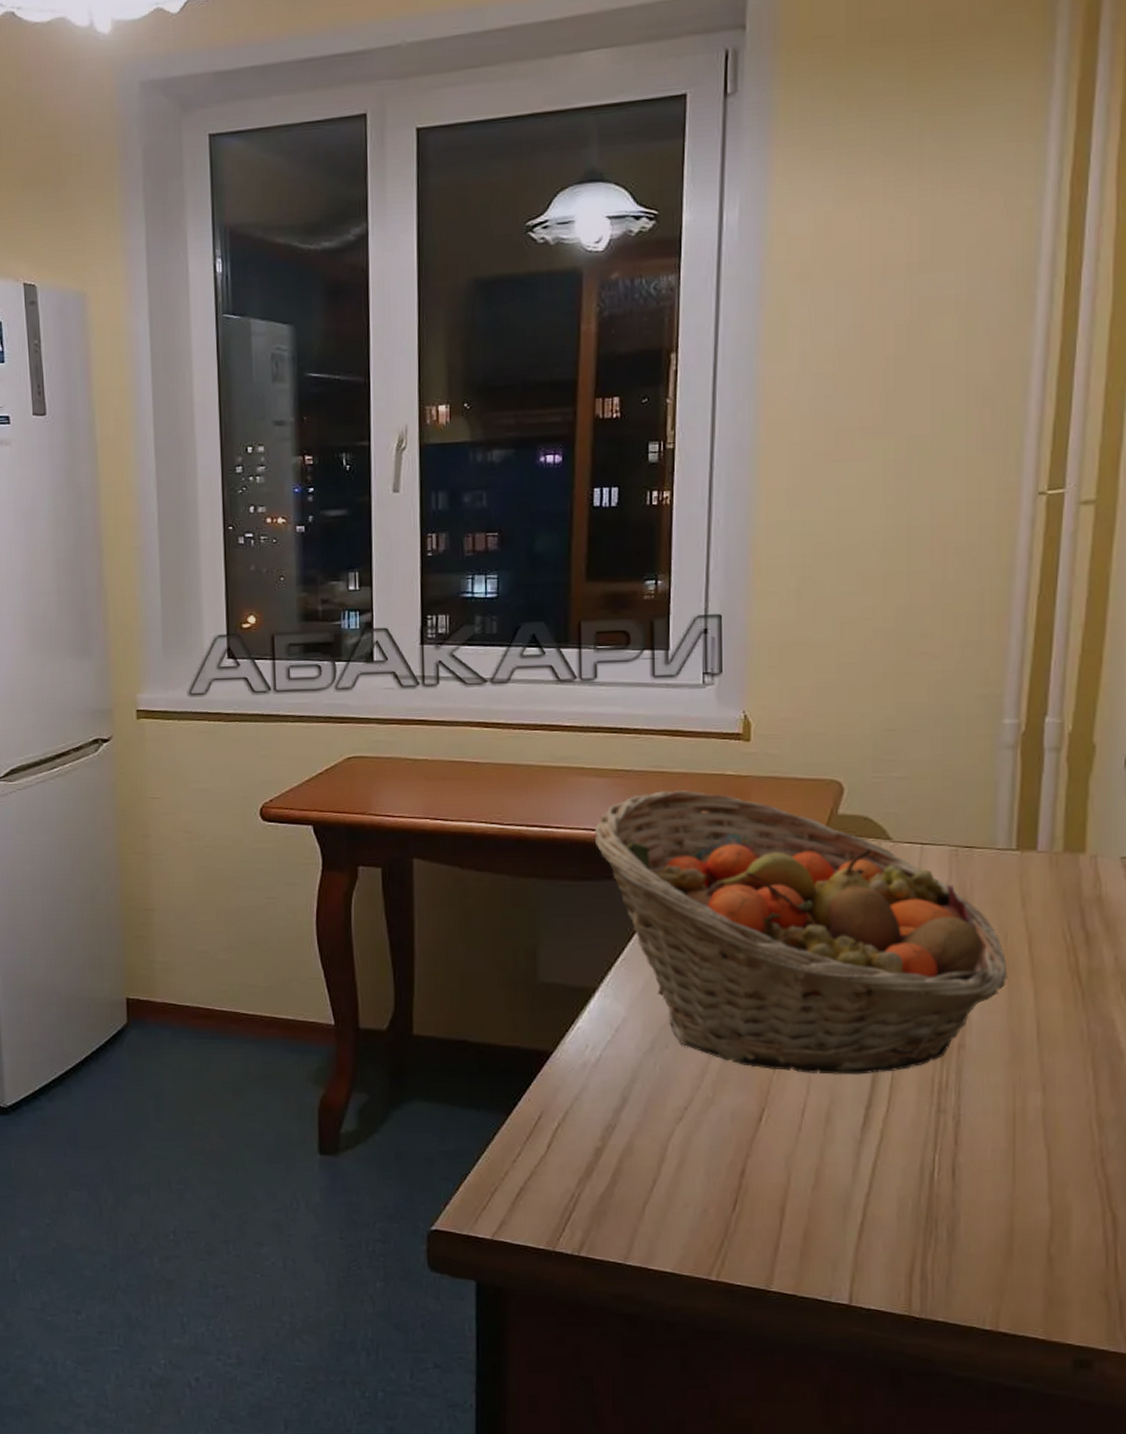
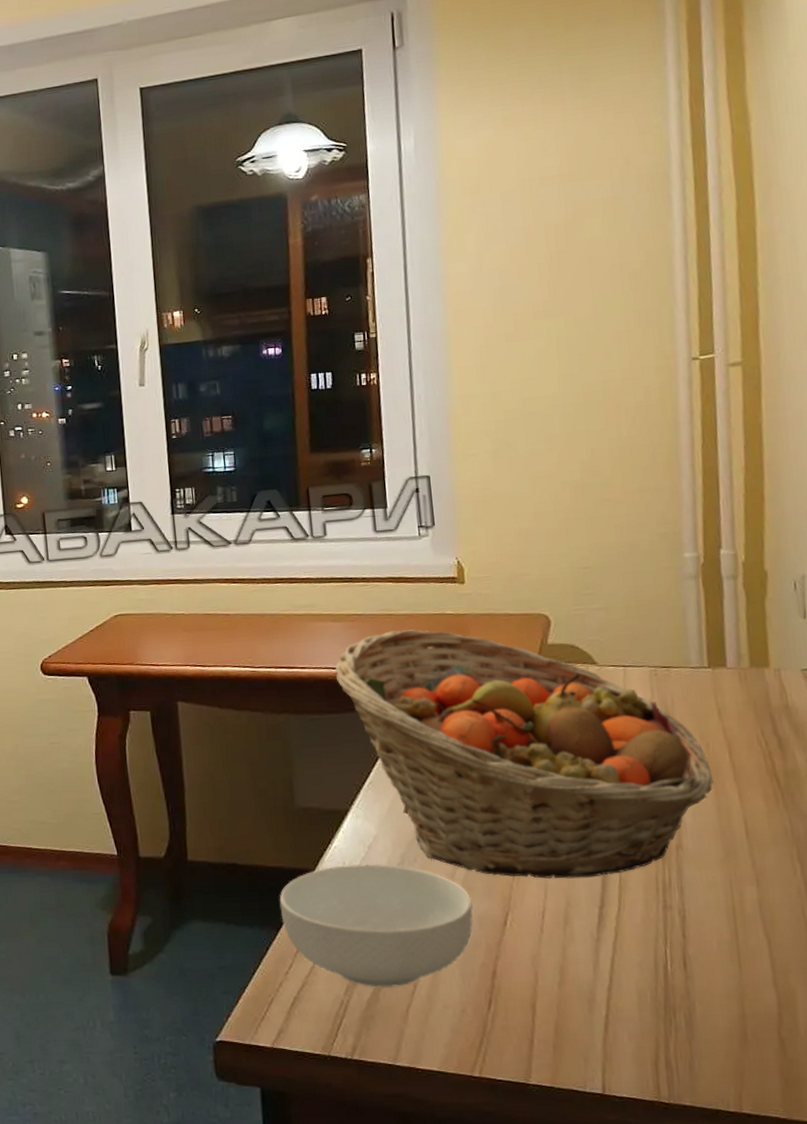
cereal bowl: none [512,1048,726,1183] -> present [279,864,474,989]

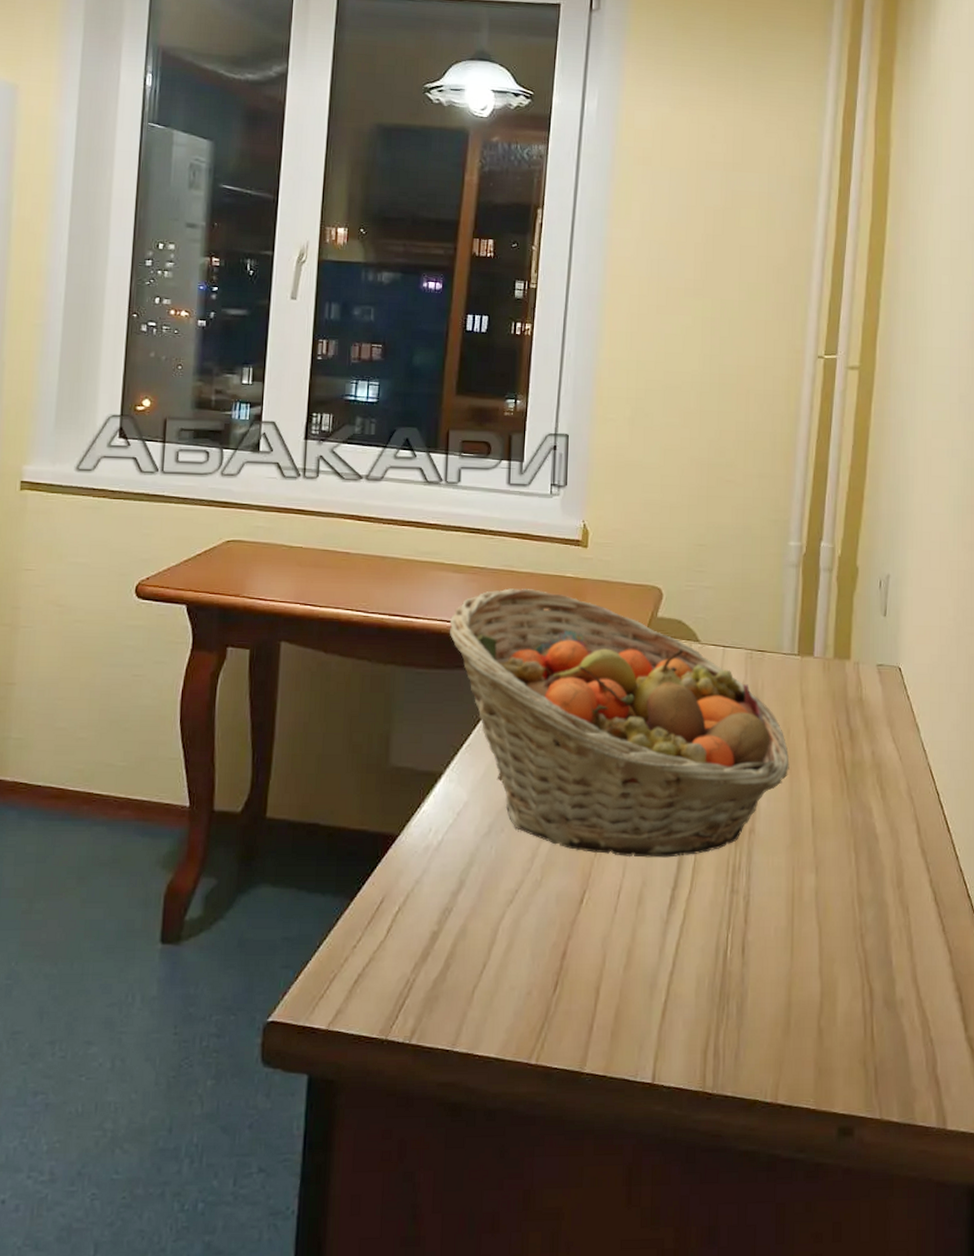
cereal bowl: present [279,864,474,989] -> none [357,832,553,967]

